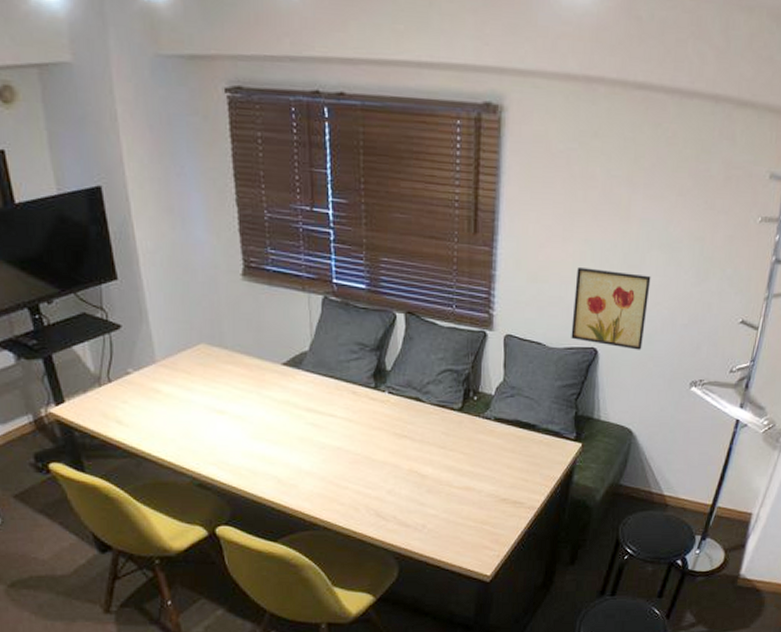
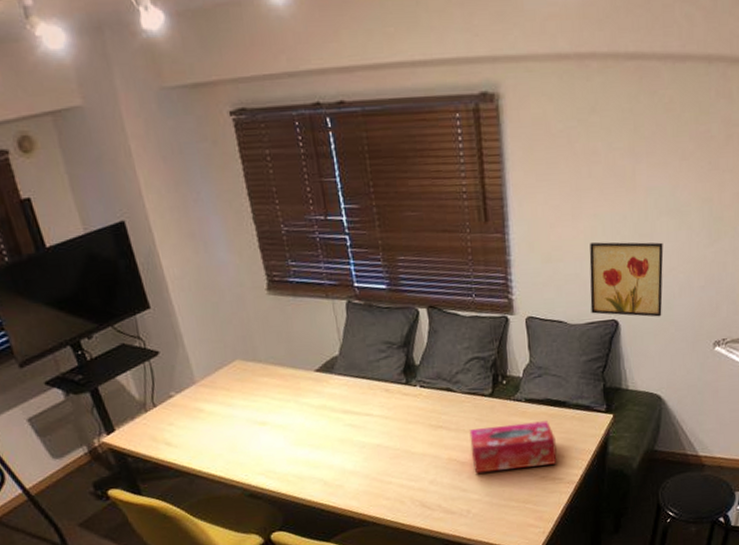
tissue box: none [433,442,521,489] -> present [469,421,557,474]

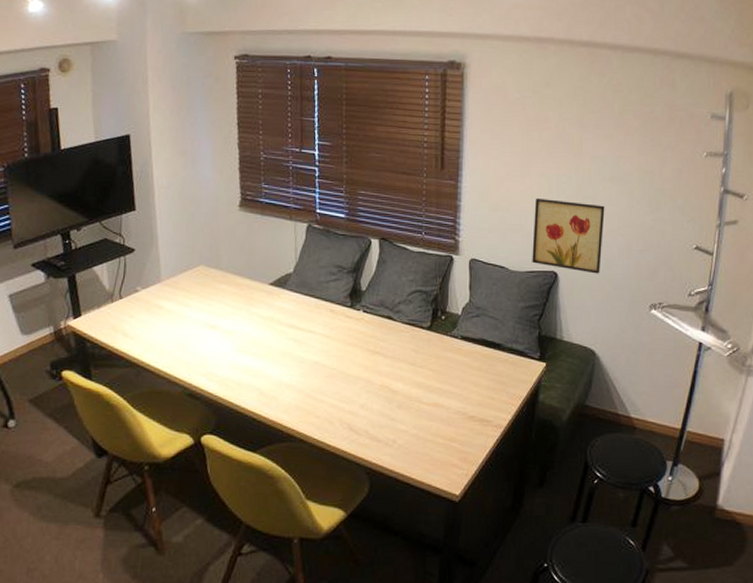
tissue box: present [469,421,557,474] -> none [404,359,487,405]

